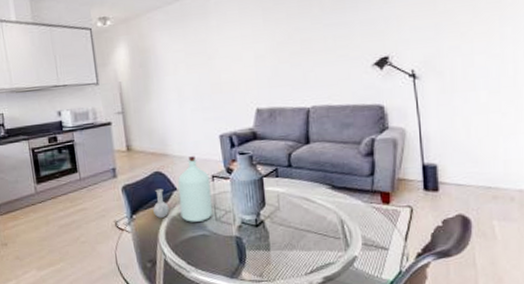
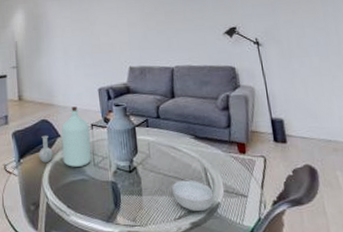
cereal bowl: none [304,233,351,266] -> present [172,180,214,212]

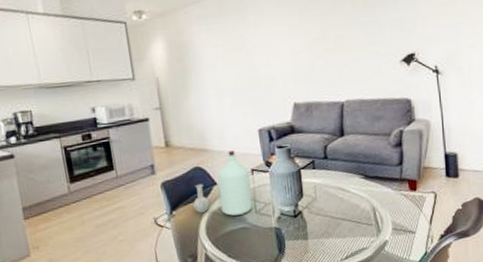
cereal bowl: present [172,180,214,212] -> none [339,220,382,251]

